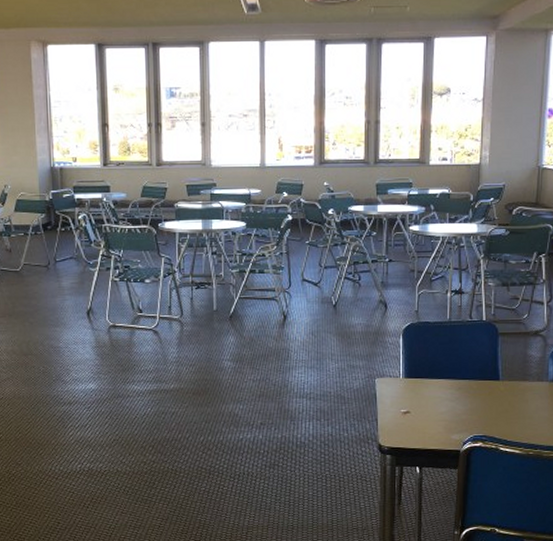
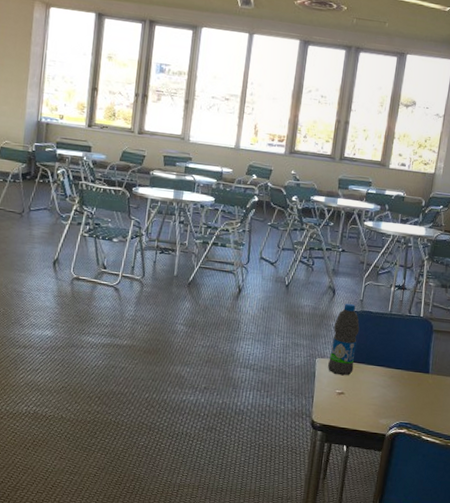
water bottle: none [388,315,418,394] -> present [327,303,360,376]

